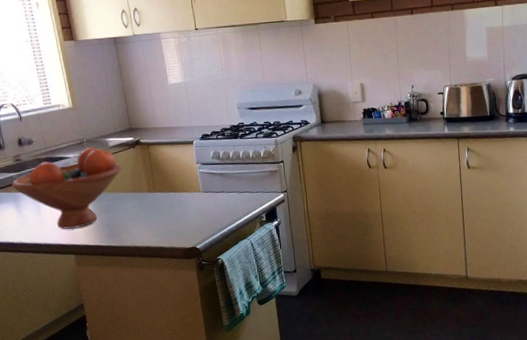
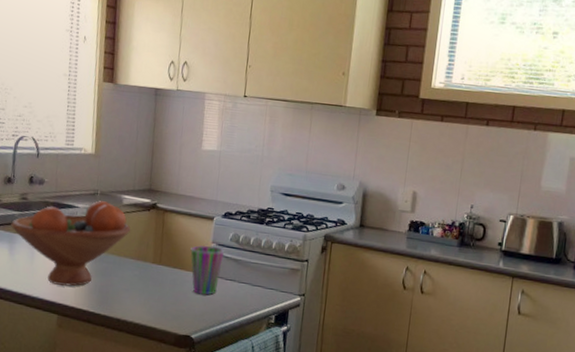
cup: none [179,166,211,210] -> present [190,245,225,296]

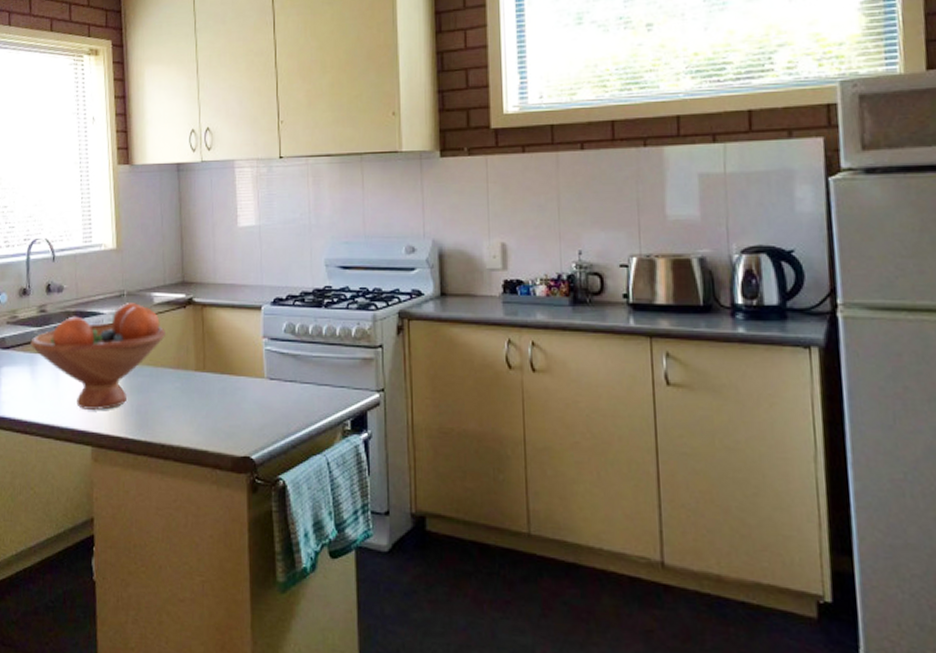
cup: present [190,245,225,296] -> none [238,341,280,404]

